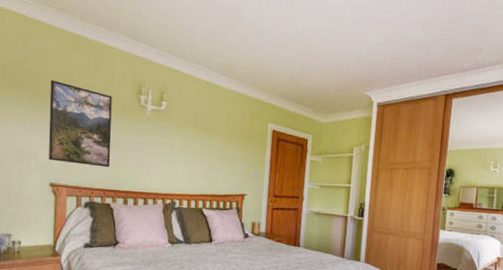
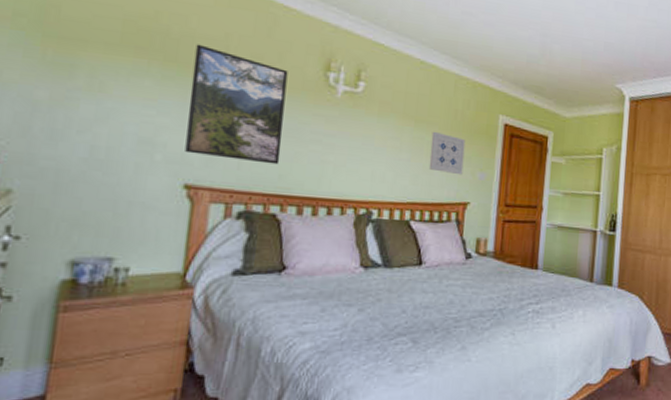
wall art: none [215,138,243,173] -> present [428,131,466,175]

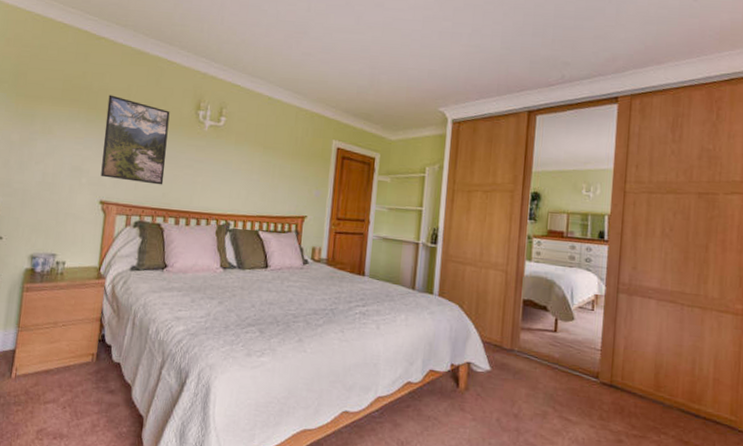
wall art: present [428,131,466,175] -> none [274,155,304,193]

